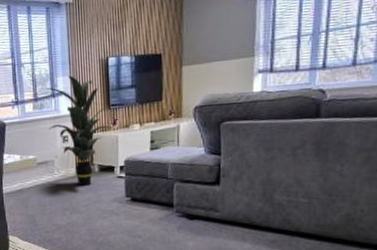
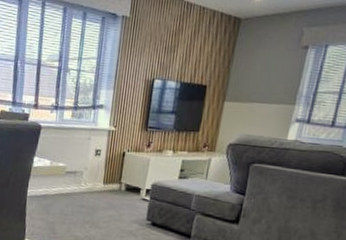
indoor plant: present [45,75,114,186] -> none [83,89,148,203]

